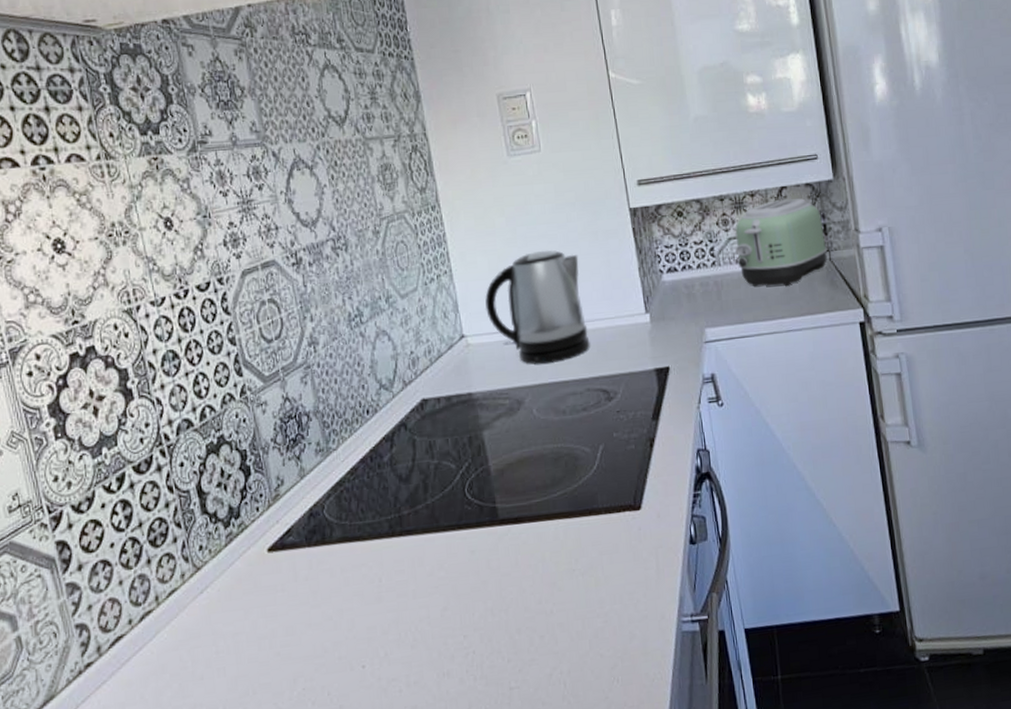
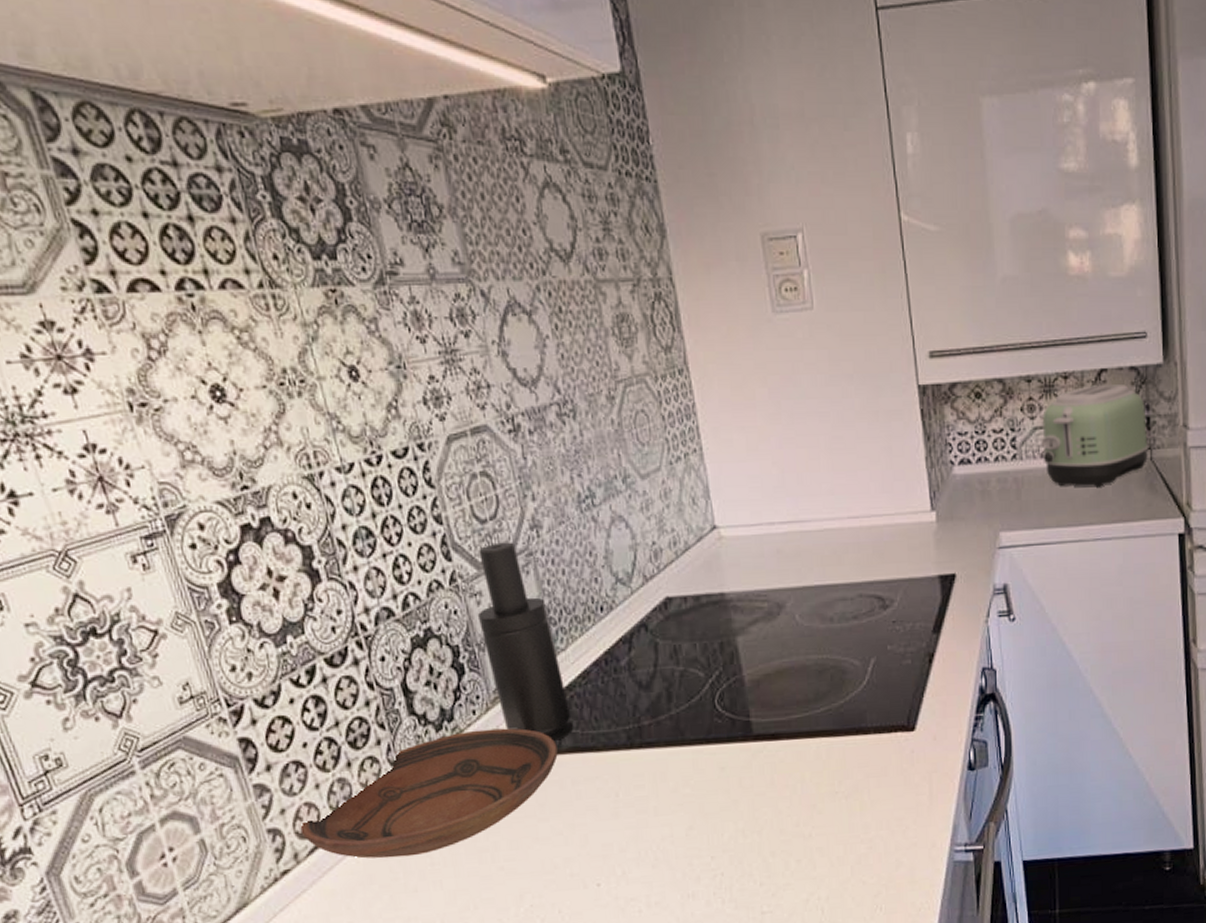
bowl: none [104,522,329,649] -> present [300,728,558,859]
soap dispenser: none [262,357,343,534] -> present [477,542,574,742]
kettle: present [485,249,590,364] -> none [741,430,865,563]

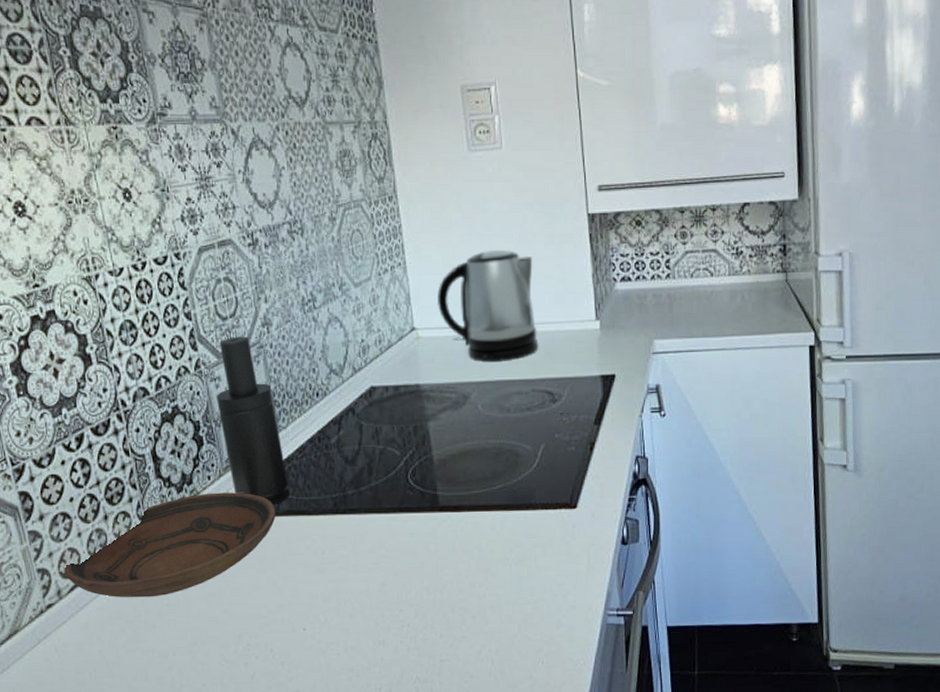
kettle: none [741,430,865,563] -> present [437,249,539,362]
toaster: present [1041,385,1149,487] -> none [691,217,785,304]

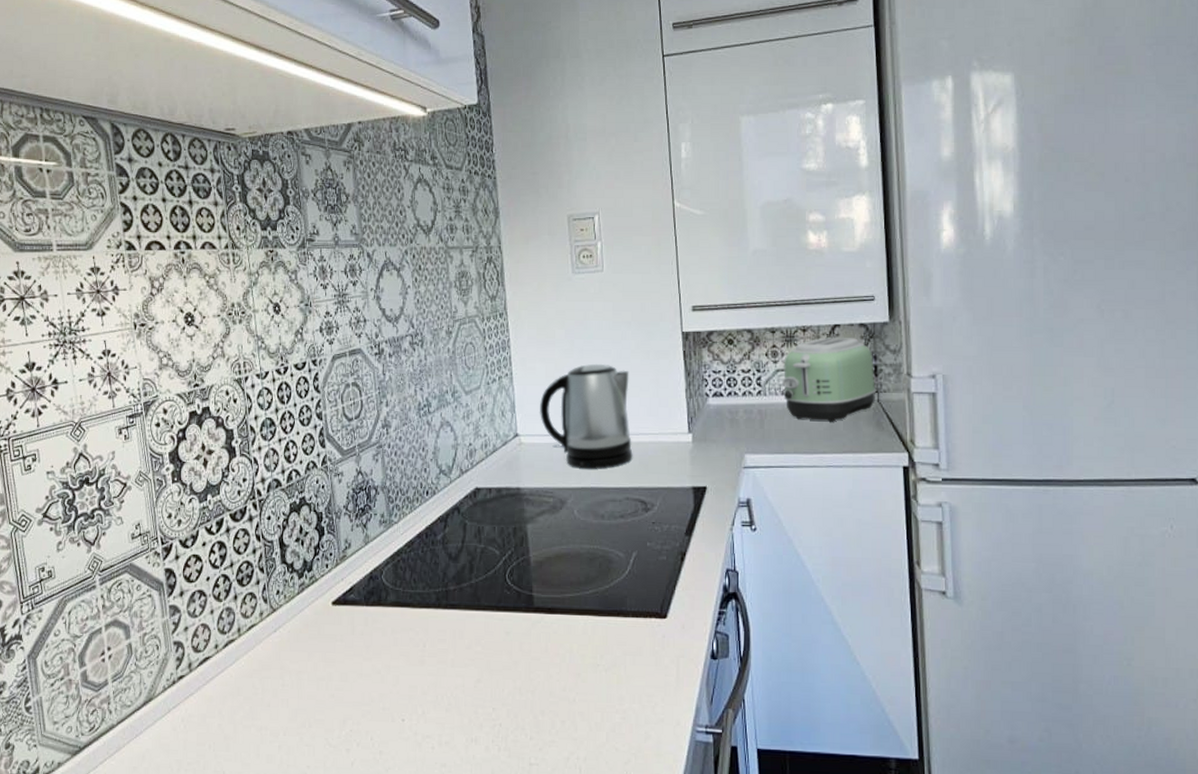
bowl: present [63,492,276,598] -> none [196,580,384,677]
soap dispenser: present [215,336,290,506] -> none [338,436,398,596]
toaster: none [691,217,785,304] -> present [782,337,877,422]

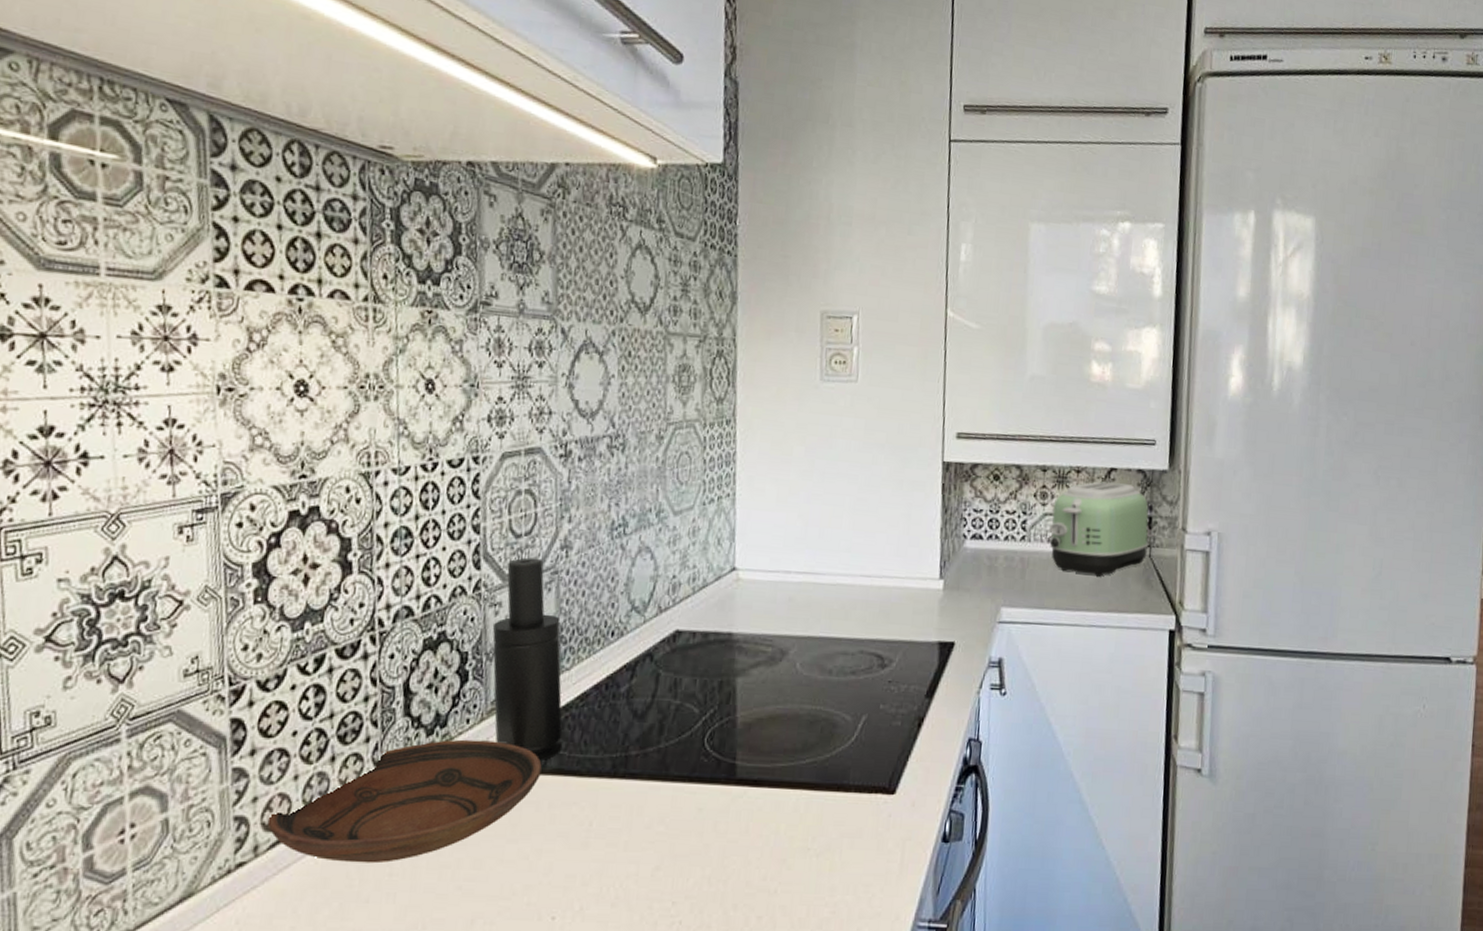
bowl: none [196,580,384,677] -> present [267,739,542,864]
soap dispenser: none [338,436,398,596] -> present [492,557,563,761]
kettle: present [539,363,633,469] -> none [764,490,878,614]

